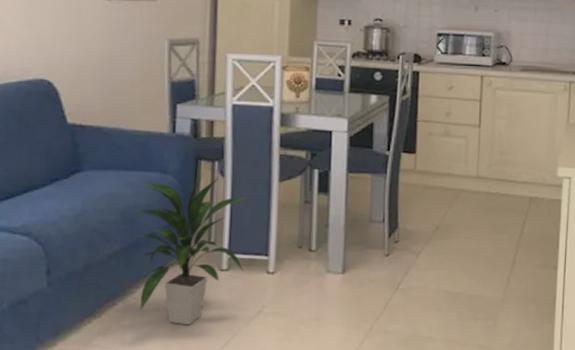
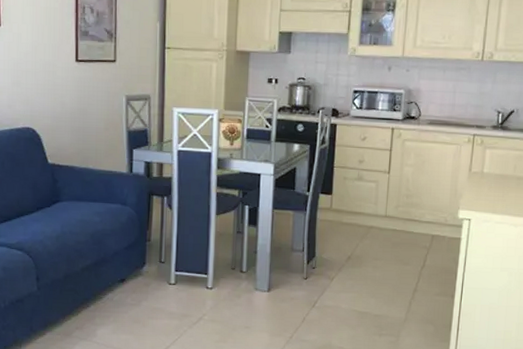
indoor plant: present [134,173,247,326] -> none [101,206,190,326]

